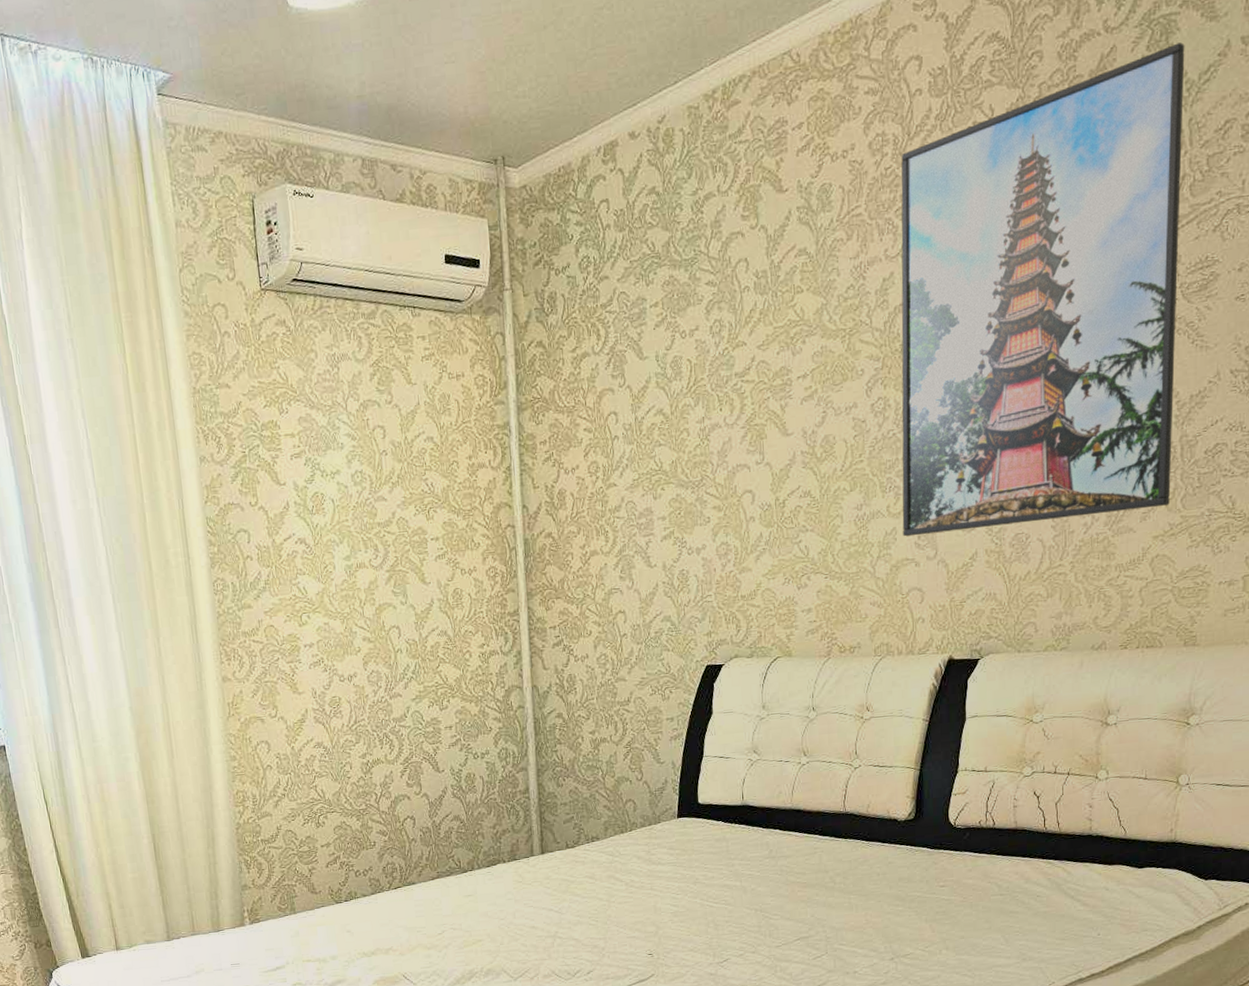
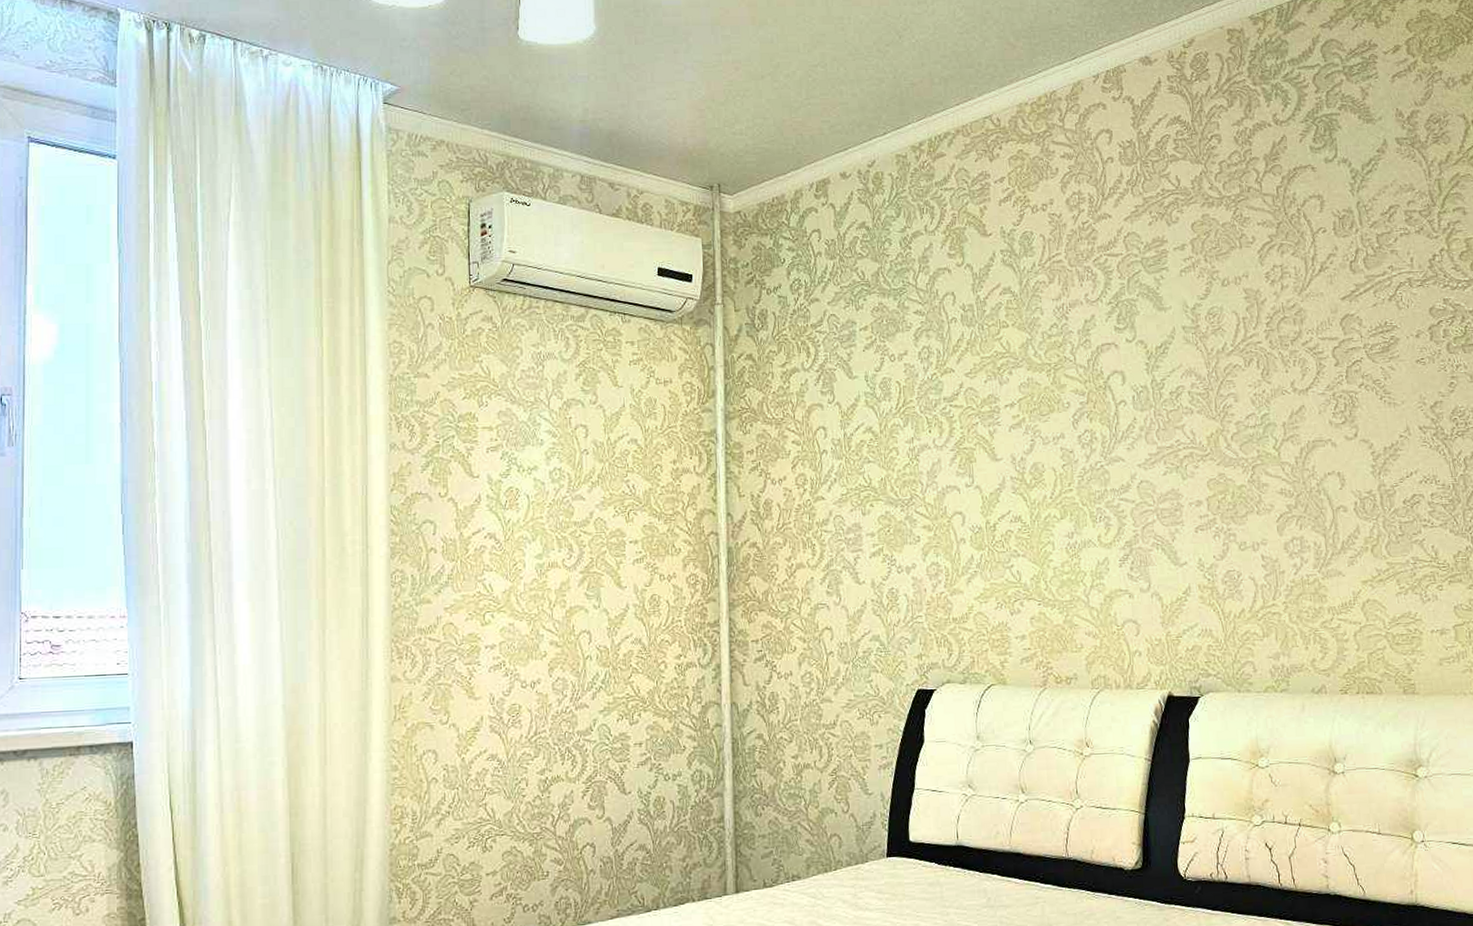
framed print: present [901,42,1185,537] -> none [1097,138,1375,568]

